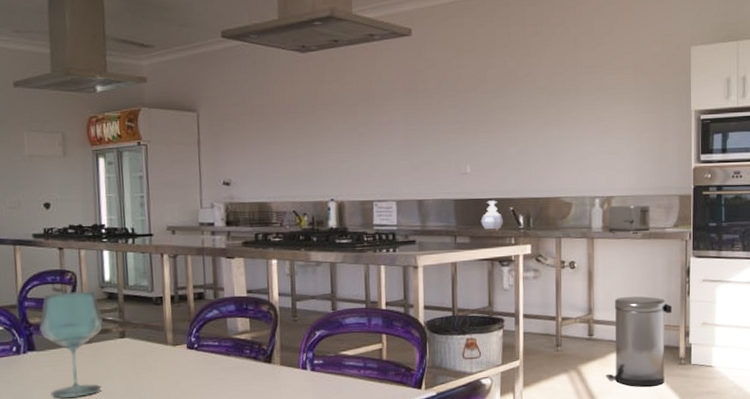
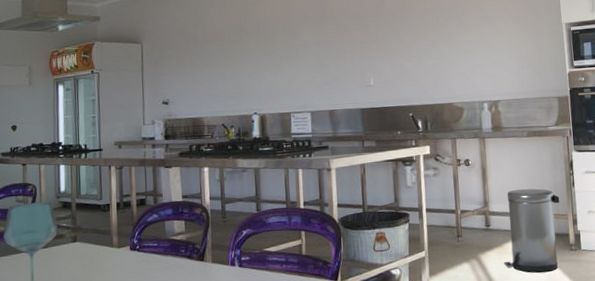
soap dispenser: present [481,200,504,231] -> none [384,108,405,135]
toaster: present [607,204,650,233] -> none [495,106,535,132]

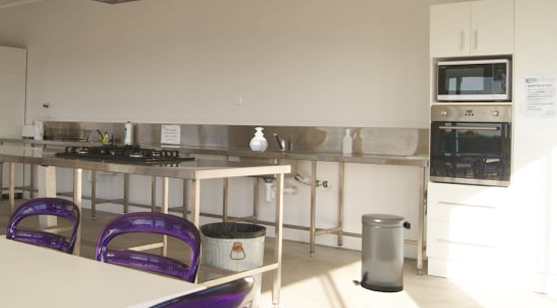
soap dispenser: none [384,108,405,135] -> present [249,127,269,153]

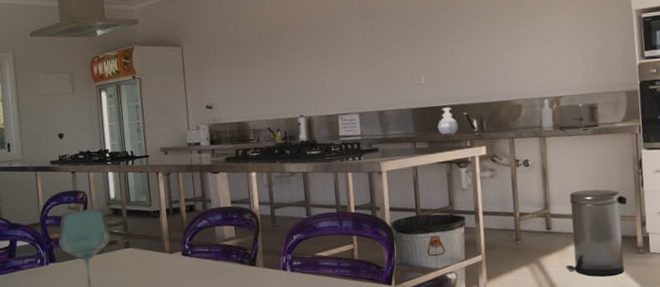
toaster: none [356,135,393,159] -> present [556,102,600,130]

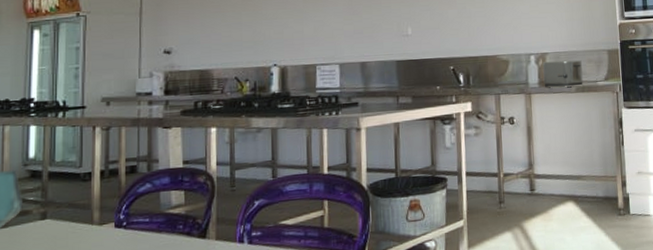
soap dispenser: present [437,107,459,136] -> none [422,60,445,90]
pedal bin: present [565,189,627,277] -> none [548,148,609,241]

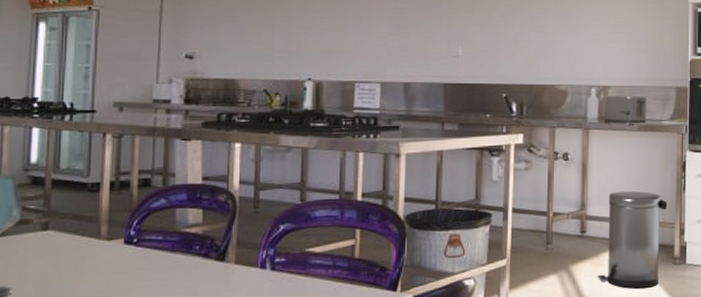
pedal bin: none [548,148,609,241] -> present [597,190,668,289]

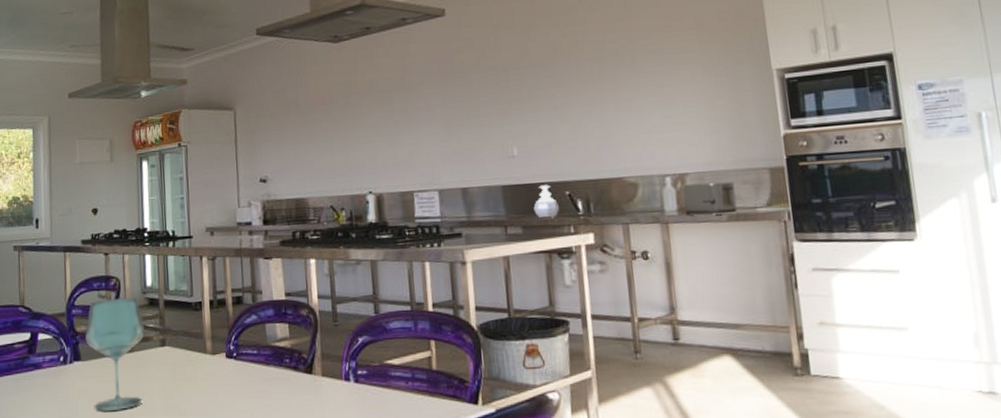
soap dispenser: none [471,86,496,118] -> present [533,185,560,219]
pedal bin: present [597,190,668,289] -> none [699,290,778,404]

